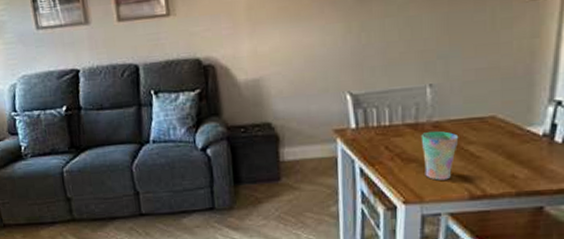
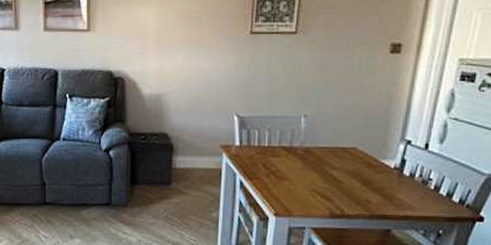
cup: present [420,130,459,180] -> none [293,155,325,198]

